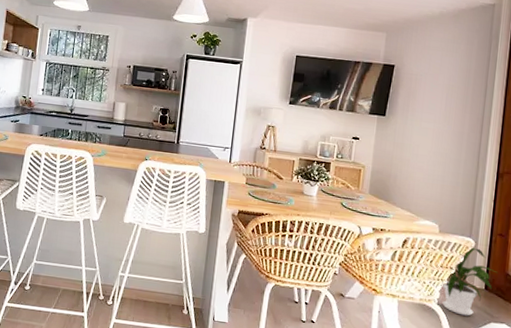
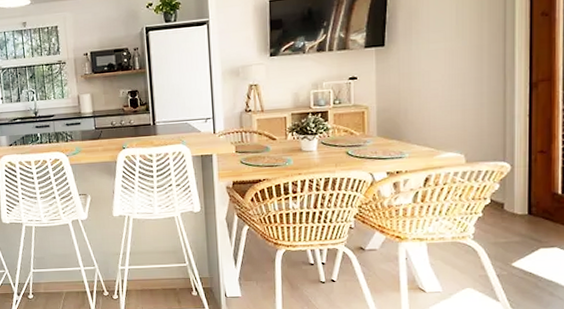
house plant: present [441,246,498,316] -> none [475,170,543,247]

